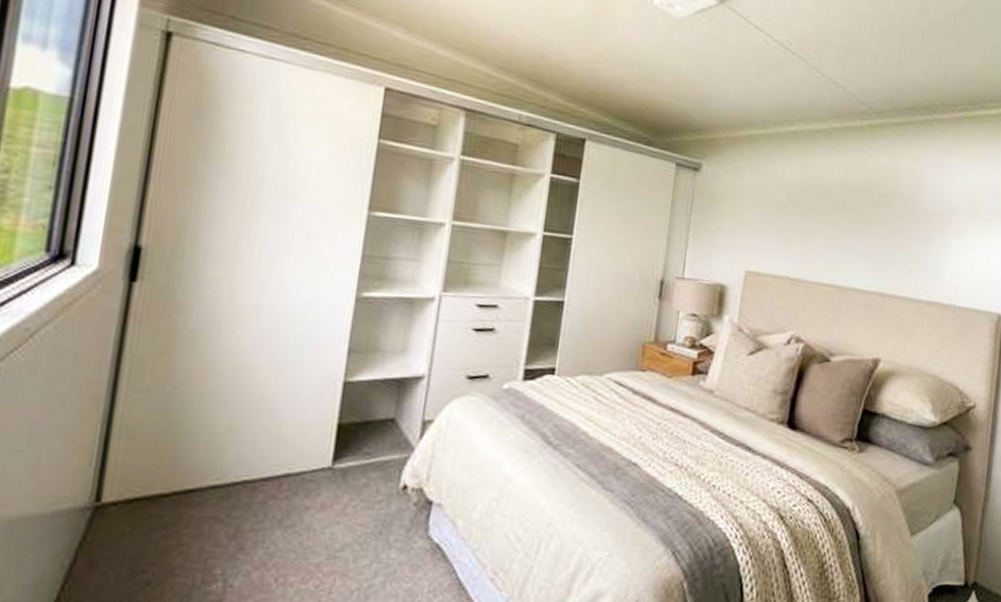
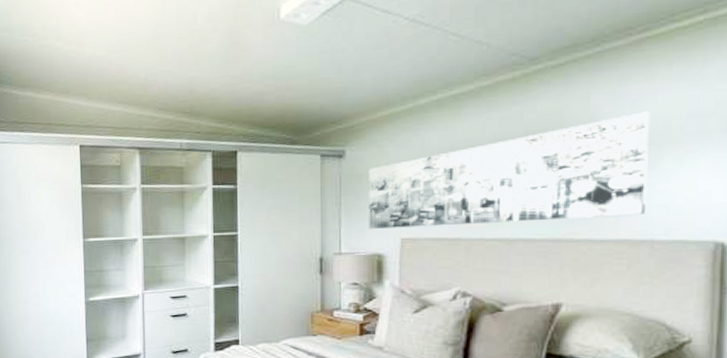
wall art: none [714,183,963,280] -> present [368,111,651,229]

